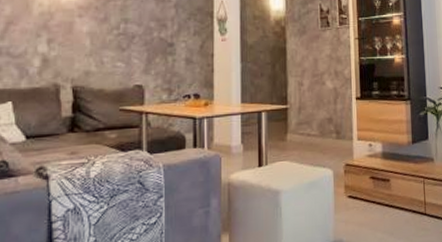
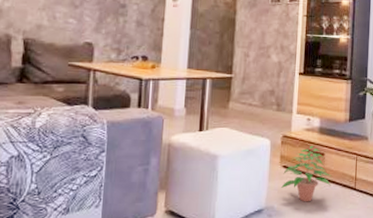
potted plant: none [348,171,400,233] -> present [281,145,332,202]

